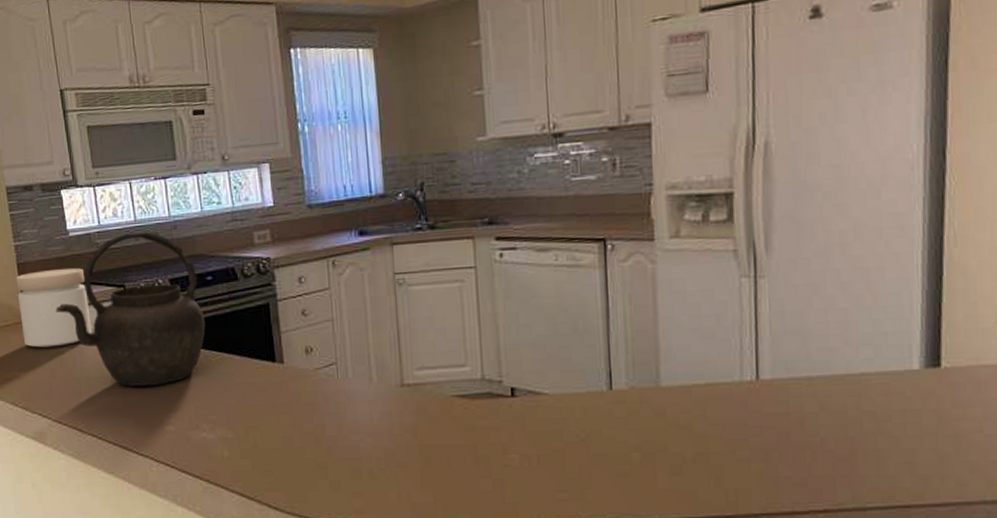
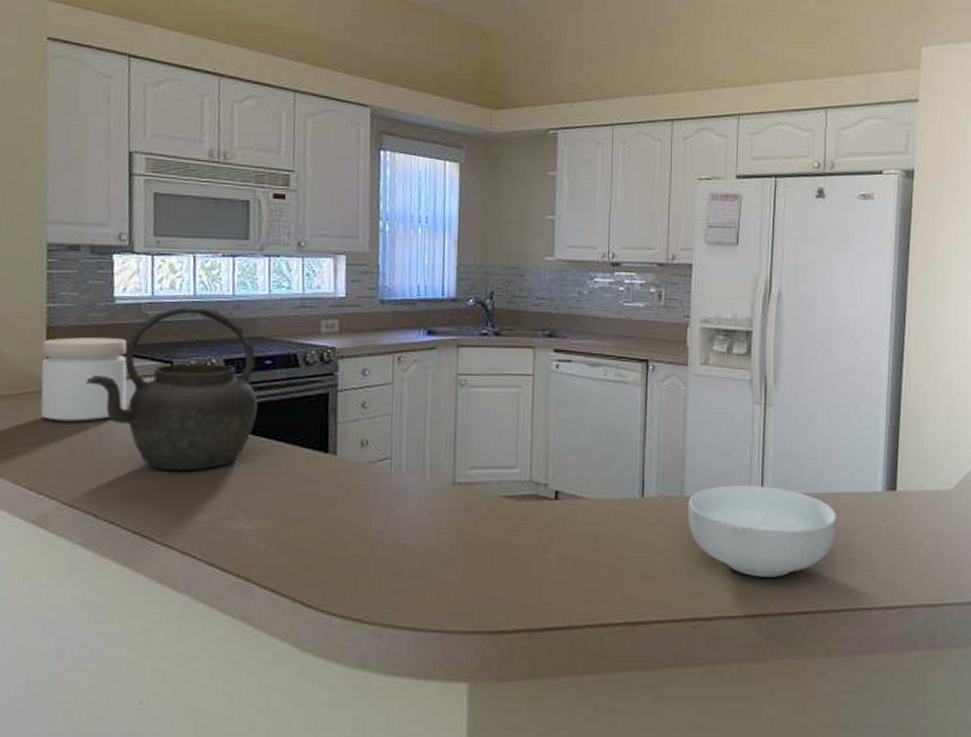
cereal bowl: none [665,370,859,473] -> present [687,485,836,577]

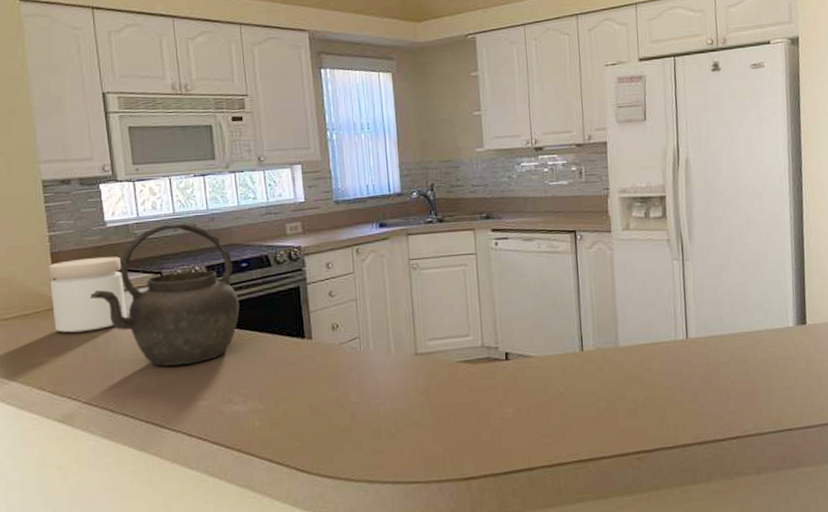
cereal bowl: present [687,485,836,577] -> none [622,331,756,411]

